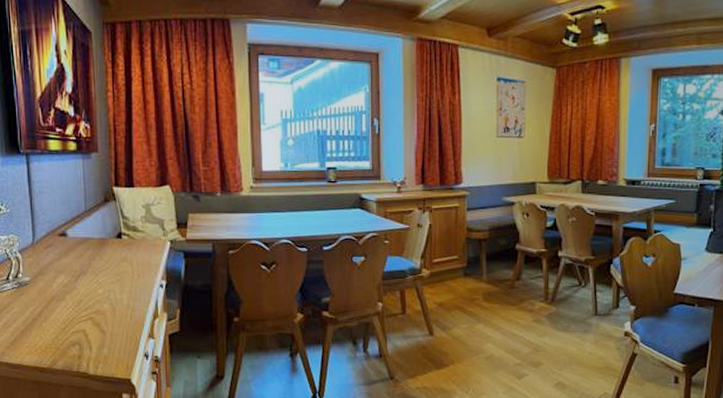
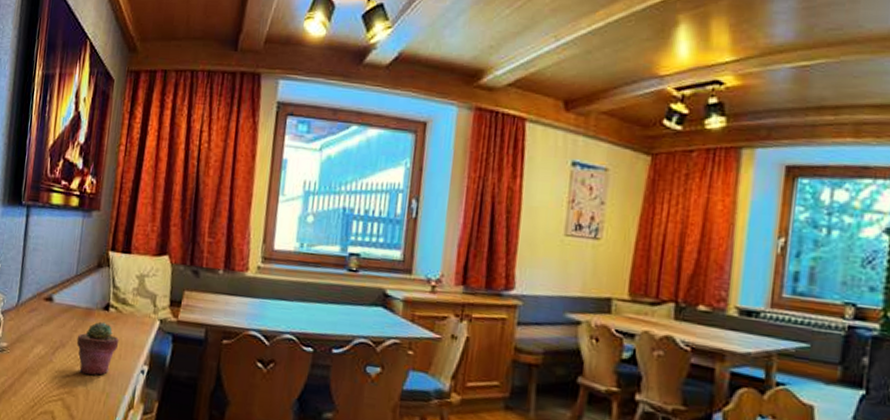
potted succulent: none [96,248,136,295] -> present [76,321,120,376]

